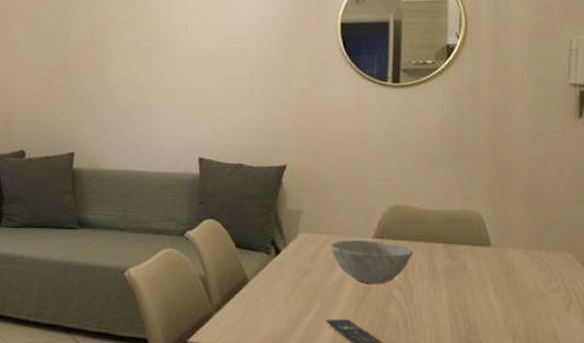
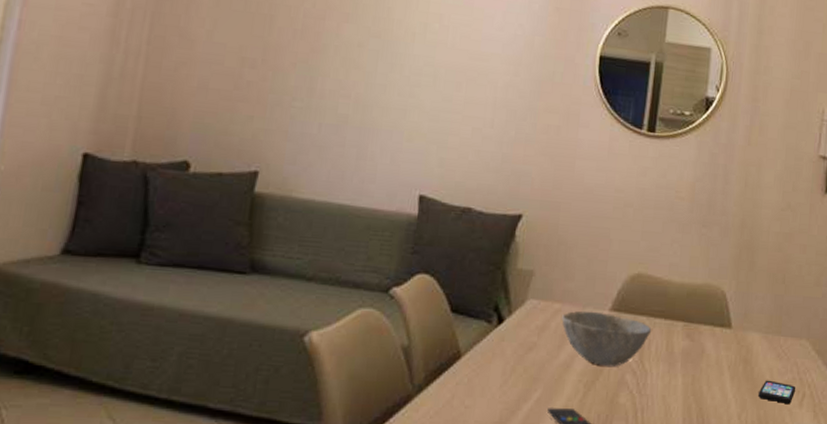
smartphone: none [523,289,562,309] -> present [758,380,796,404]

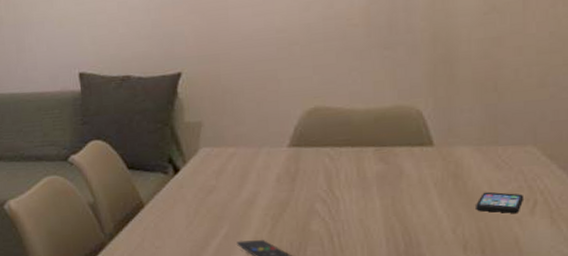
bowl: present [562,311,652,366] -> none [238,150,338,199]

